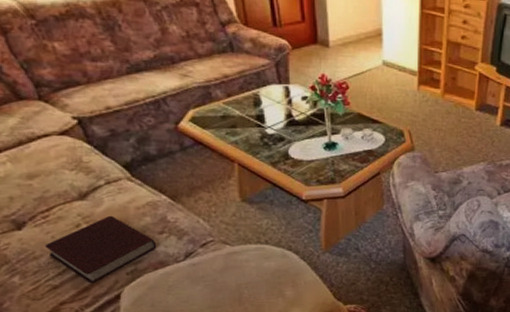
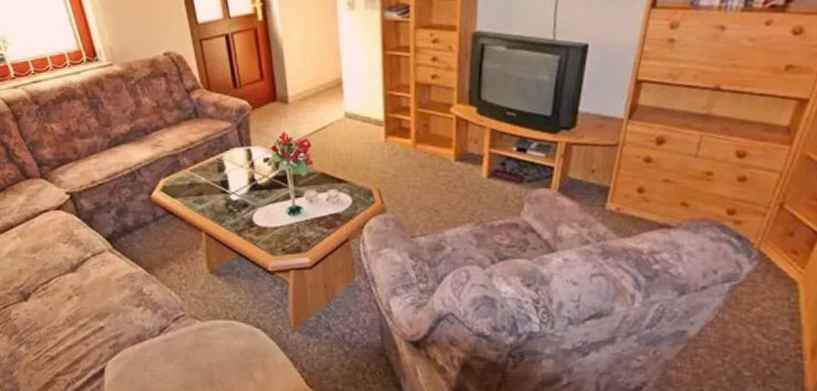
book: present [44,215,157,284] -> none [44,287,135,356]

